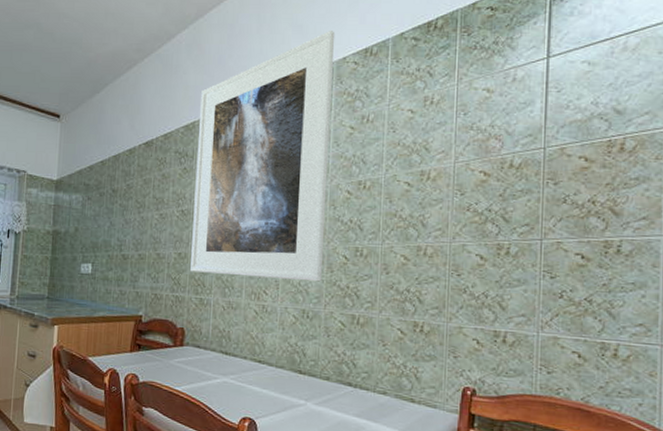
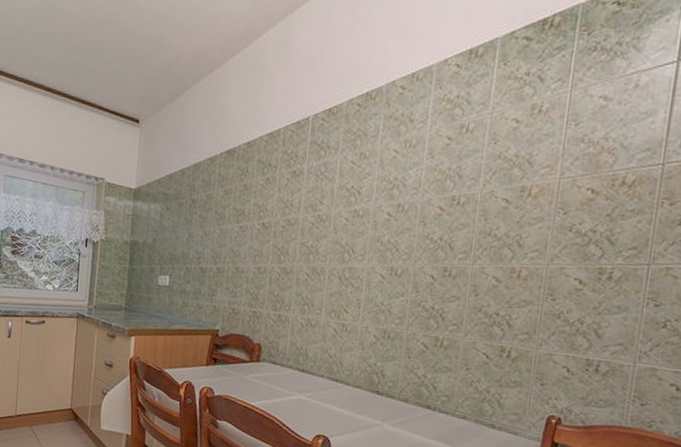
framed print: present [190,29,335,282] -> none [269,27,438,302]

